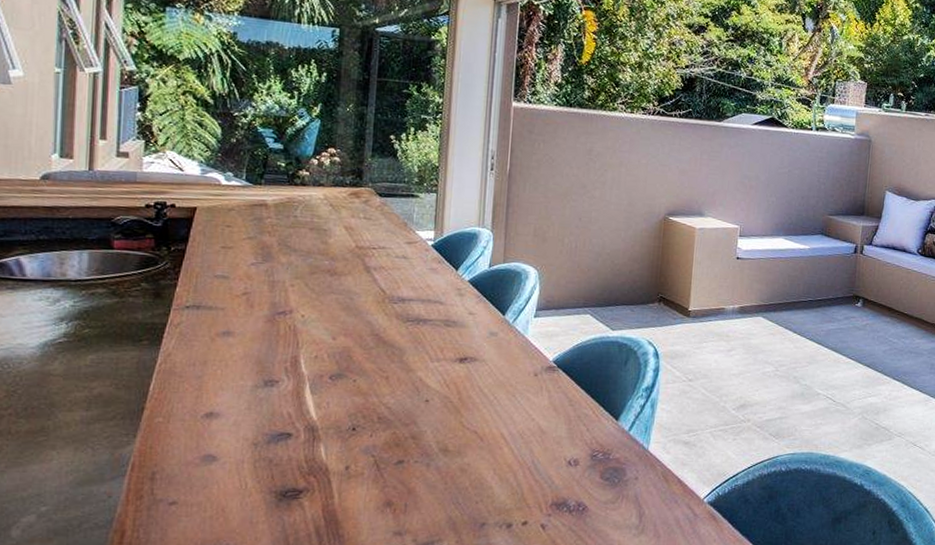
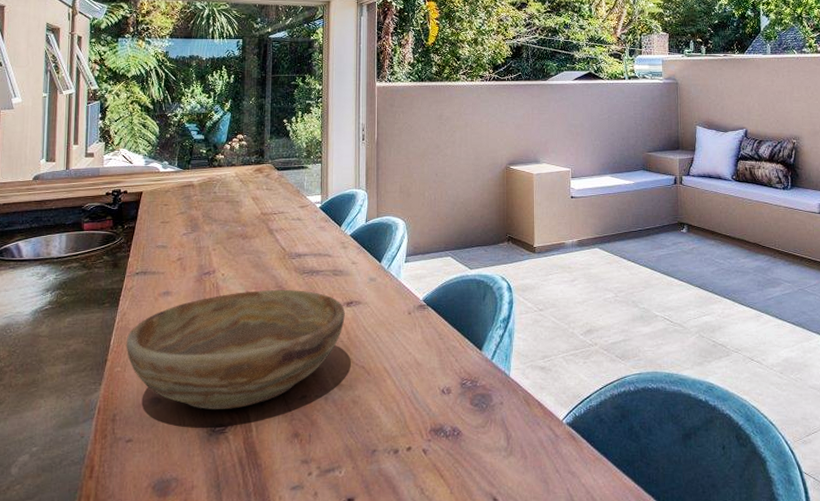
bowl: none [170,337,457,472] -> present [126,289,345,409]

